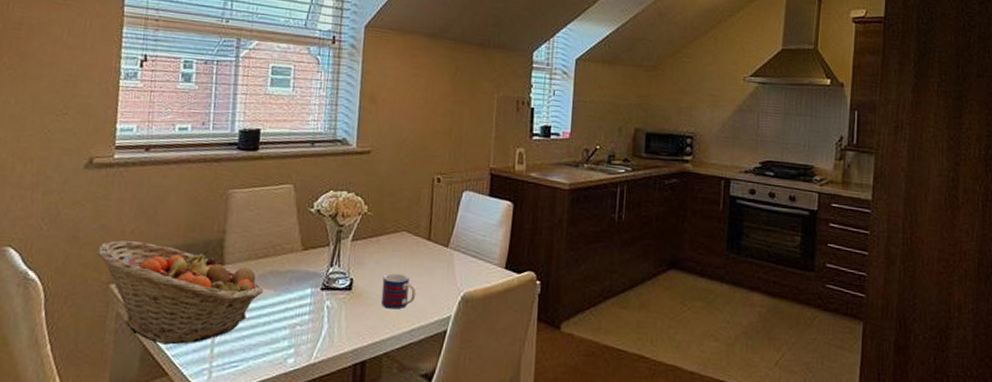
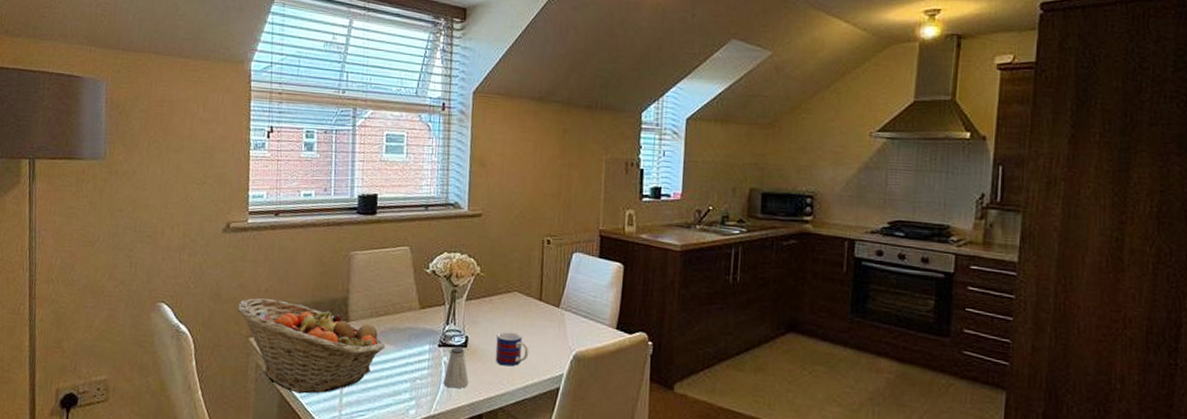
saltshaker: none [325,289,353,335] -> present [443,346,469,389]

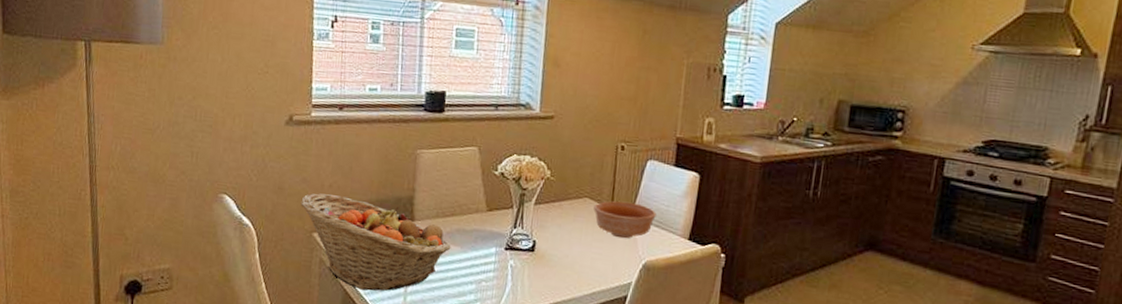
saltshaker: present [443,346,469,389] -> none [509,250,535,293]
mug: present [495,332,529,367] -> none [562,238,598,273]
bowl: none [523,293,584,331] -> present [593,201,657,239]

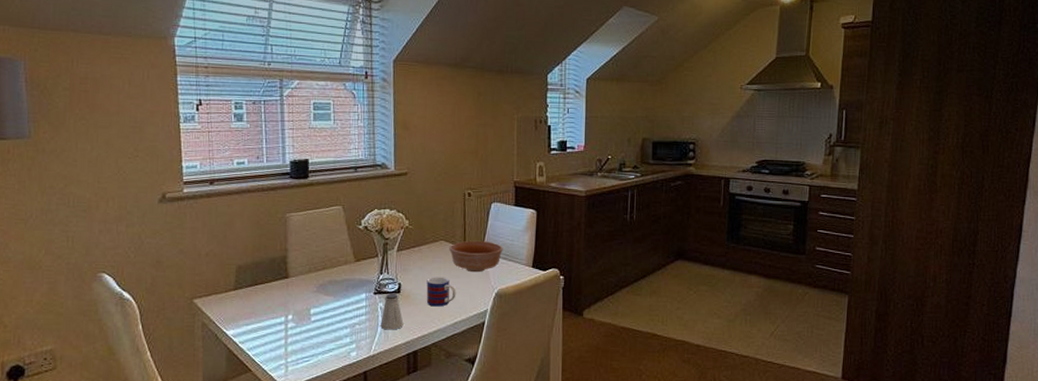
fruit basket: present [300,193,451,291] -> none [179,262,325,346]
saltshaker: none [509,250,535,293] -> present [380,293,404,330]
mug: none [562,238,598,273] -> present [426,277,456,307]

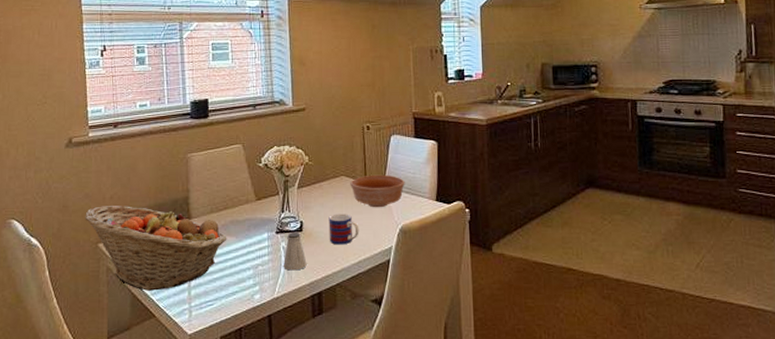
fruit basket: none [179,262,325,346] -> present [85,206,227,291]

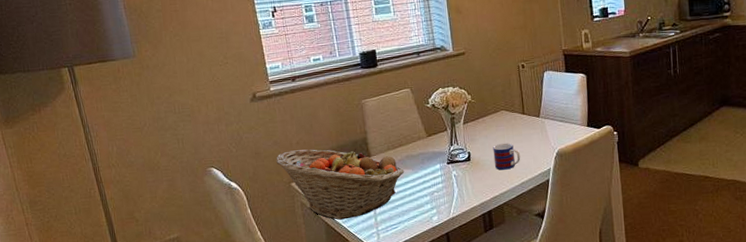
saltshaker: present [284,231,307,271] -> none [456,161,477,195]
bowl: present [350,174,405,208] -> none [510,107,559,137]

